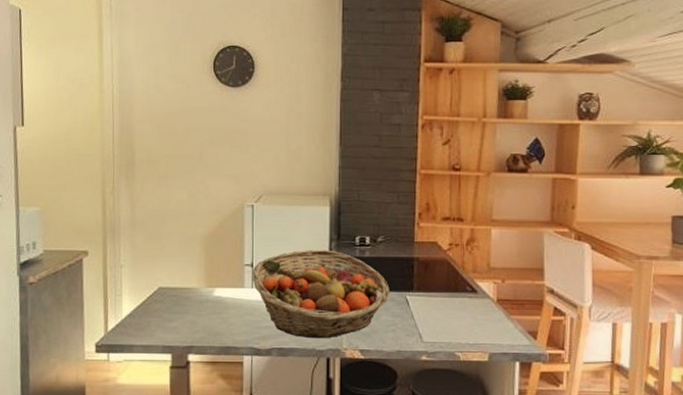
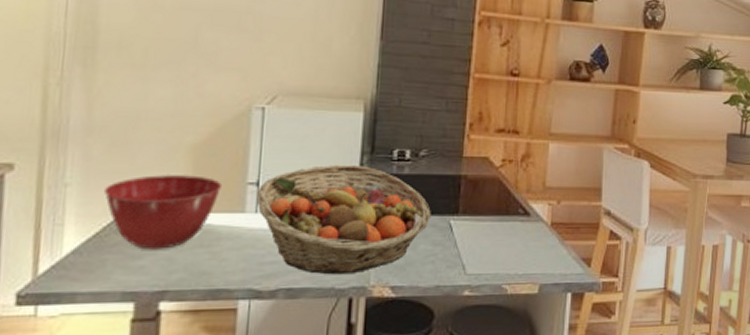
mixing bowl: none [145,259,227,315] -> present [103,175,223,250]

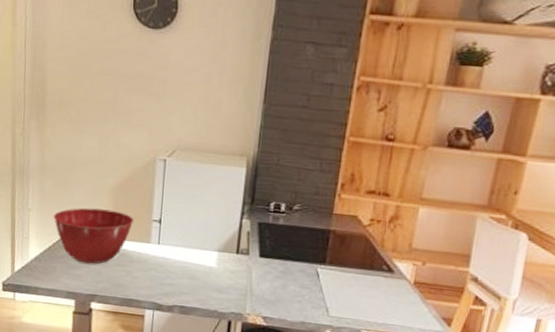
fruit basket: present [256,165,431,275] -> none [159,211,301,302]

